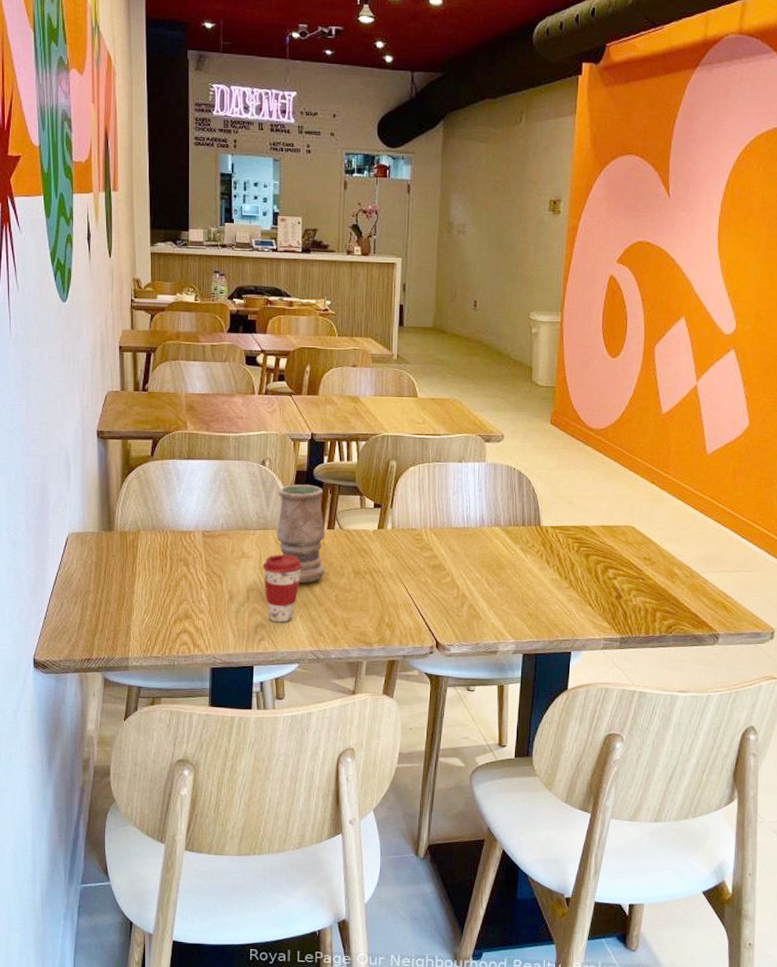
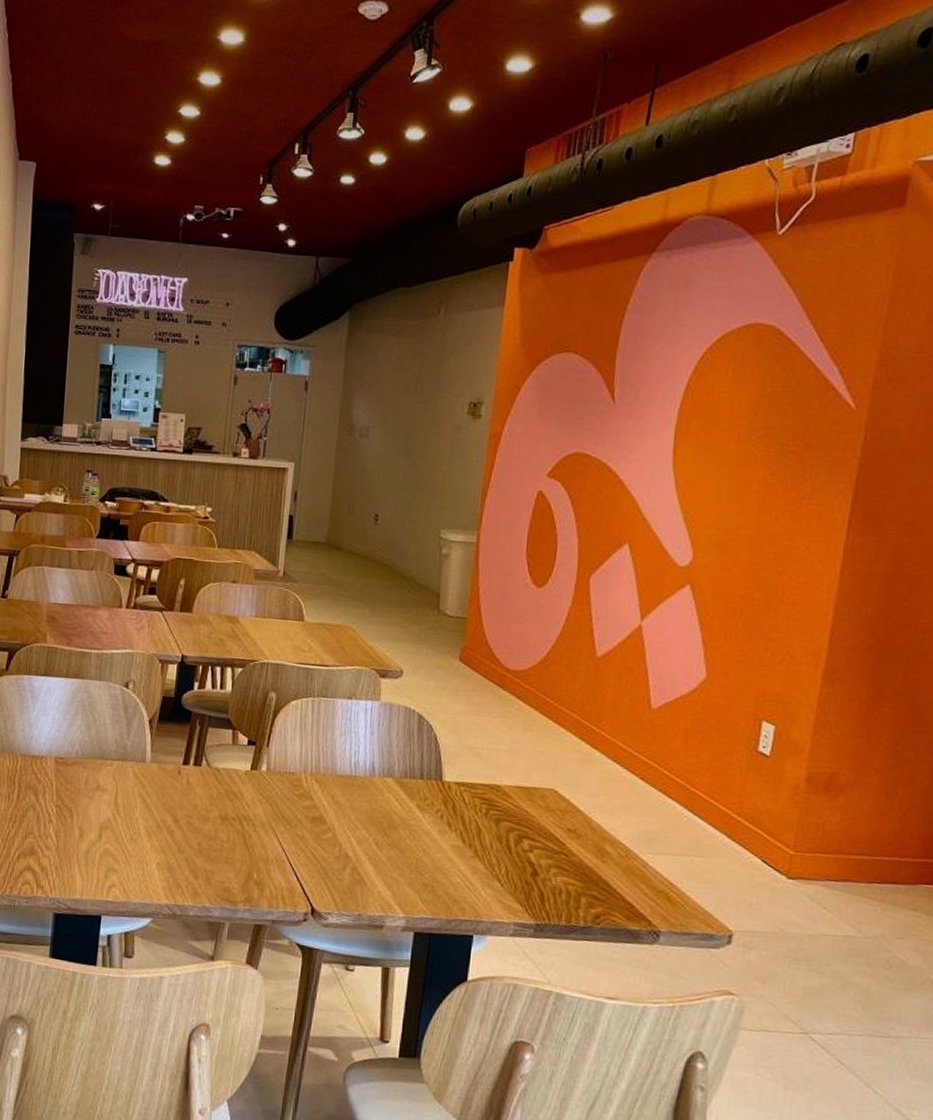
coffee cup: present [263,554,303,623] -> none [118,790,164,869]
vase: present [276,484,326,583] -> none [135,711,191,826]

